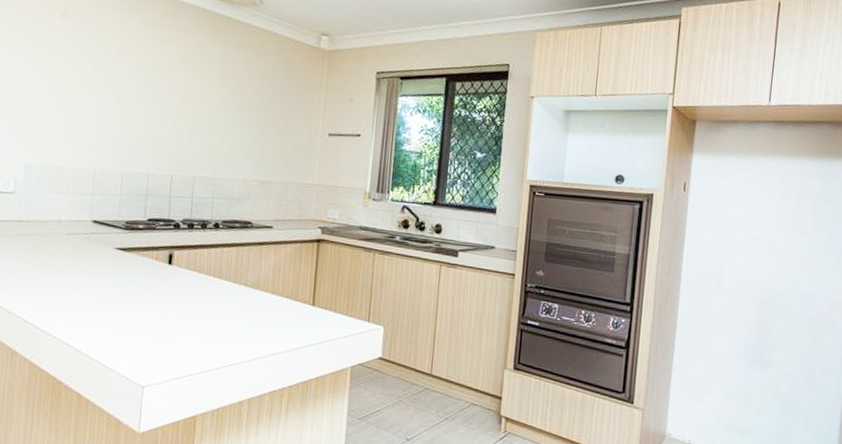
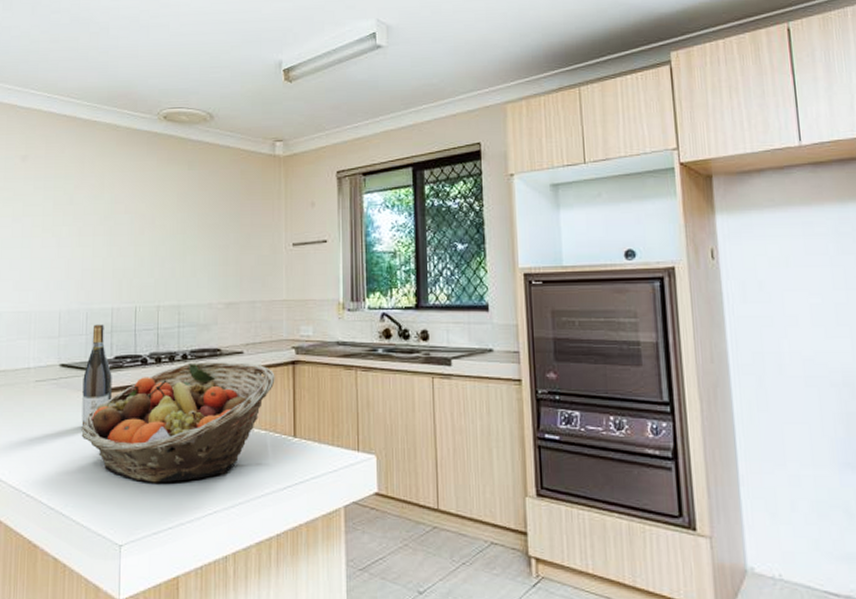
fruit basket: none [110,231,301,336] -> present [81,362,275,483]
wine bottle: none [111,187,145,280] -> present [81,324,112,427]

